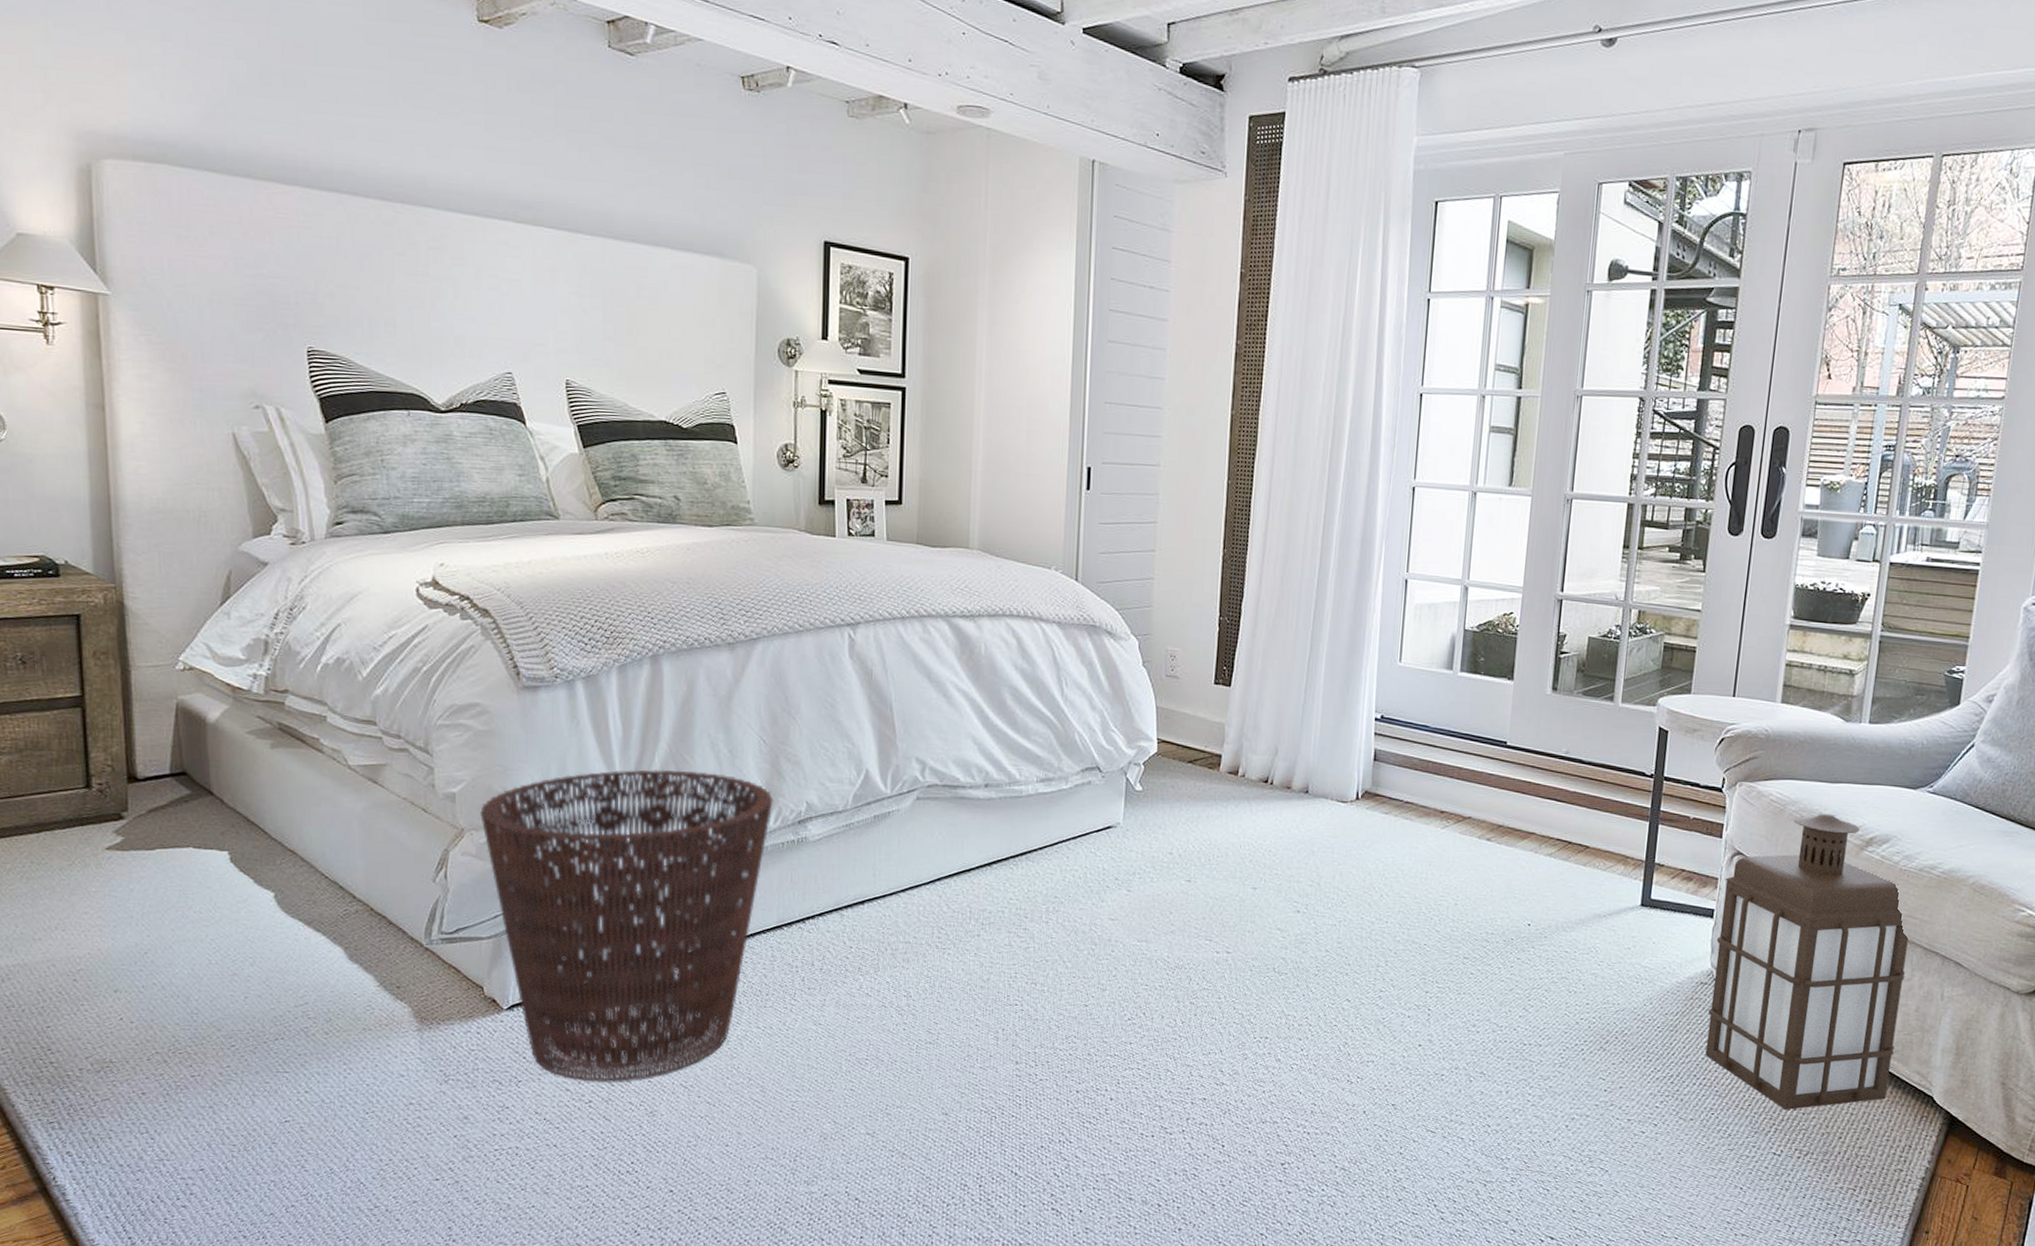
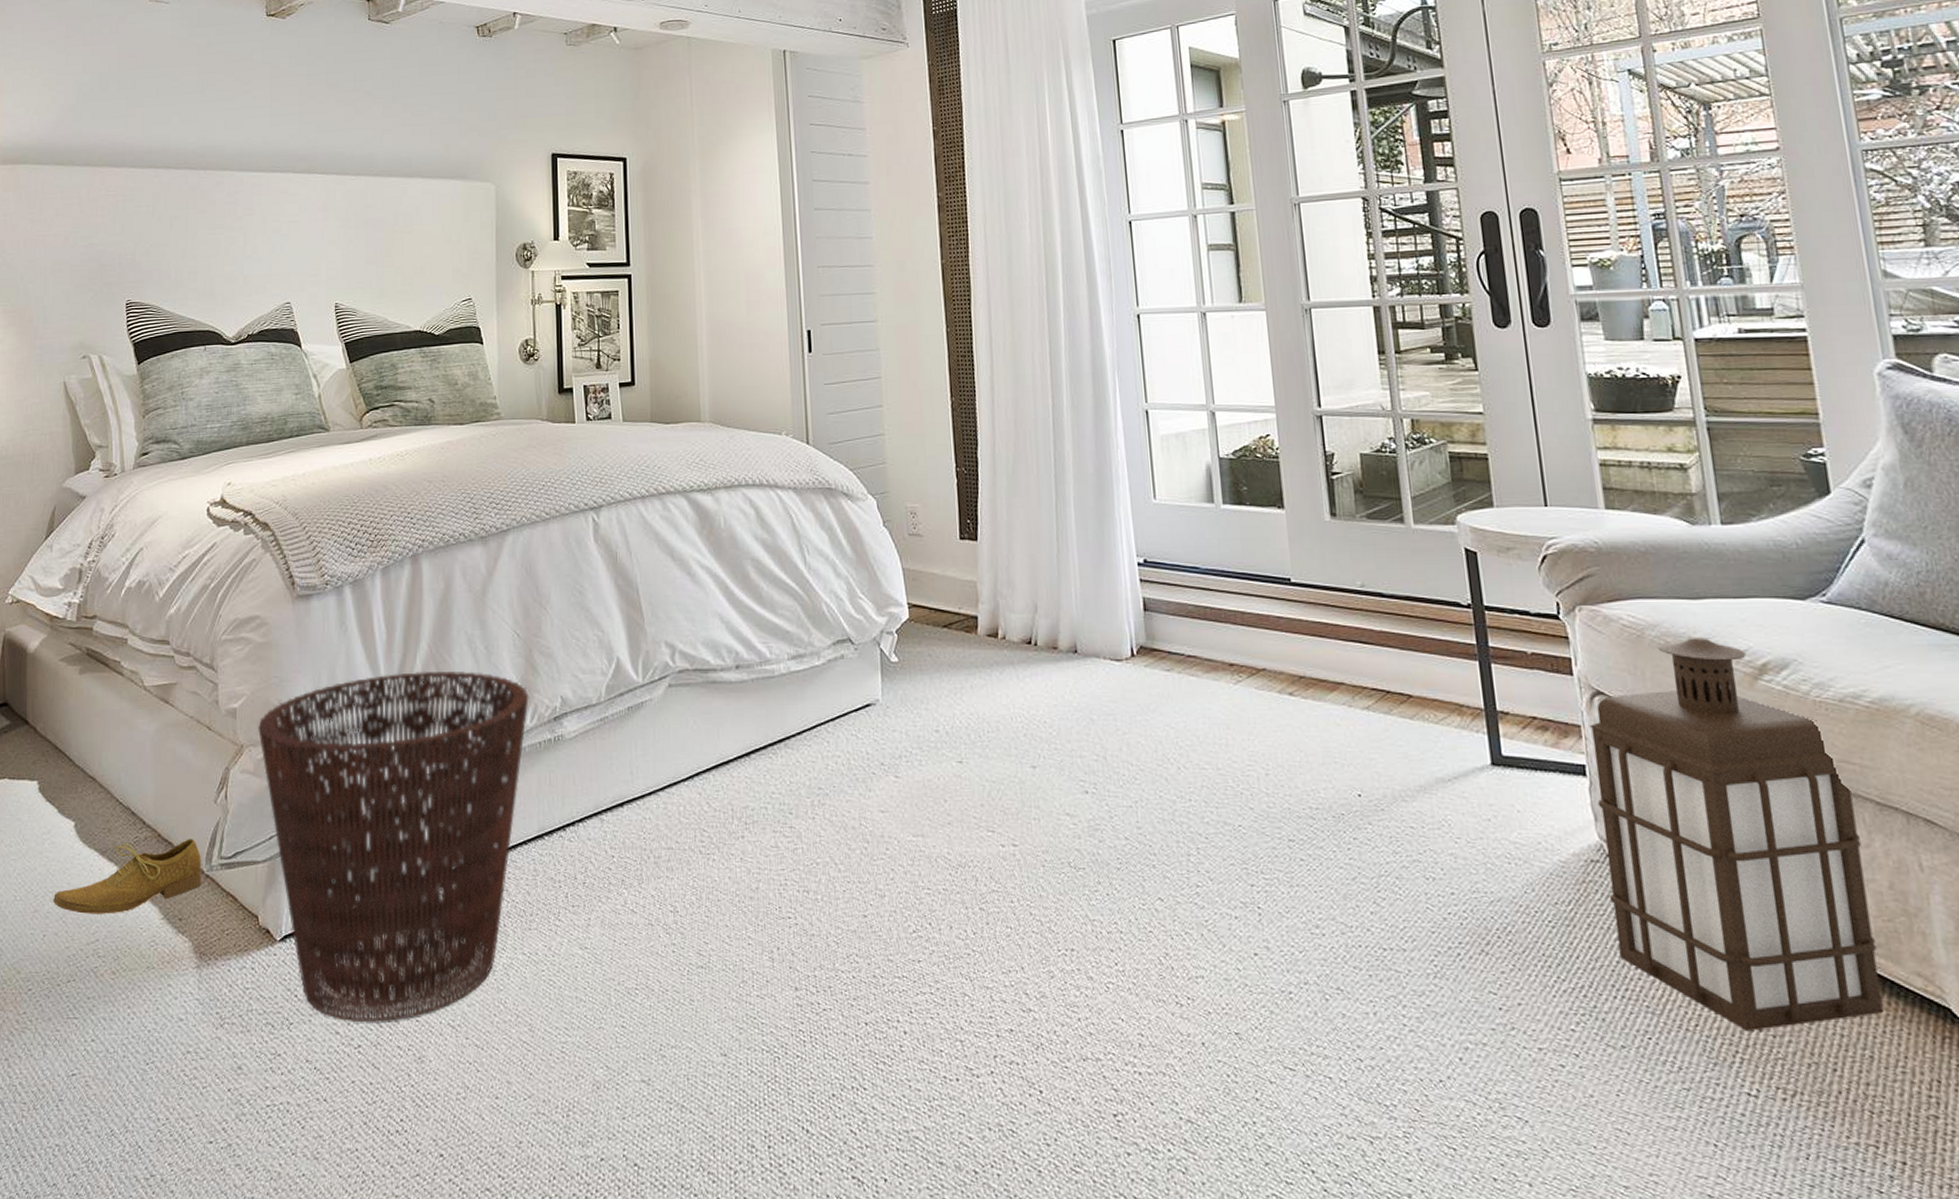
shoe: none [253,914,421,980] -> present [52,839,202,914]

